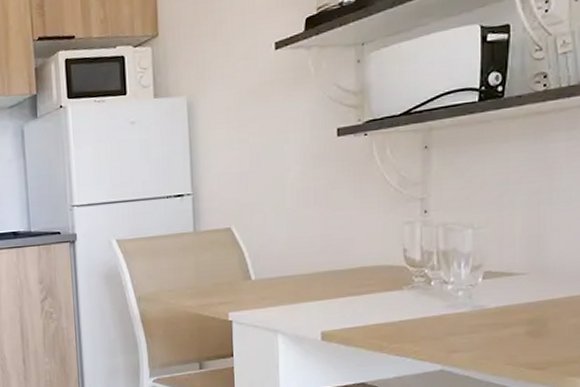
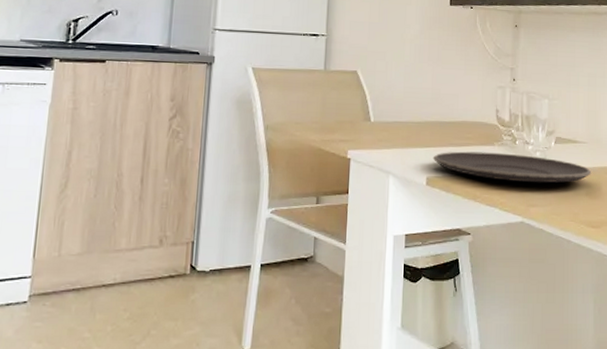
plate: none [327,296,534,328] -> present [433,151,592,183]

